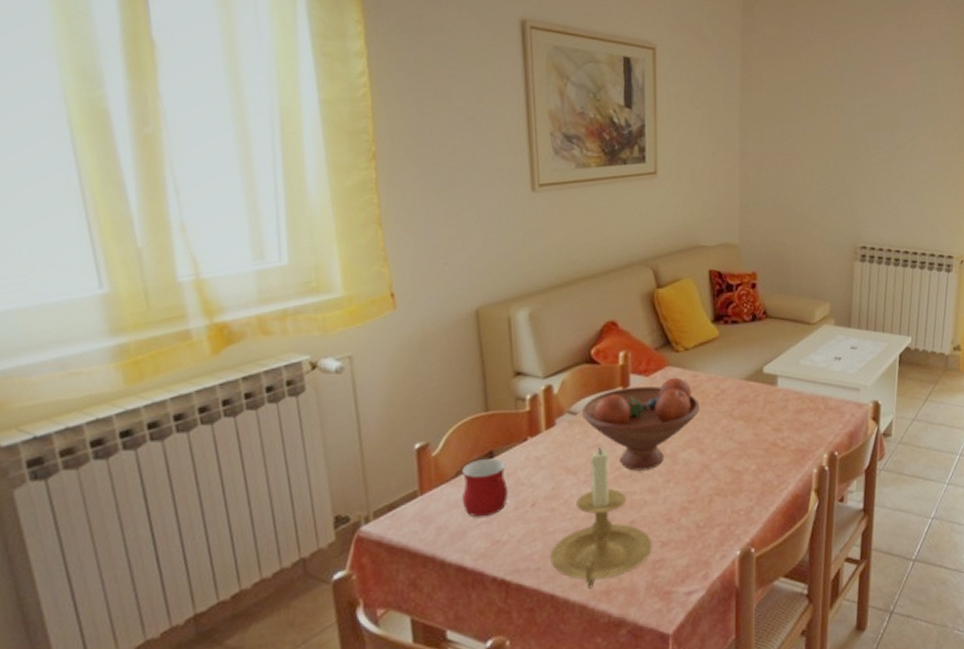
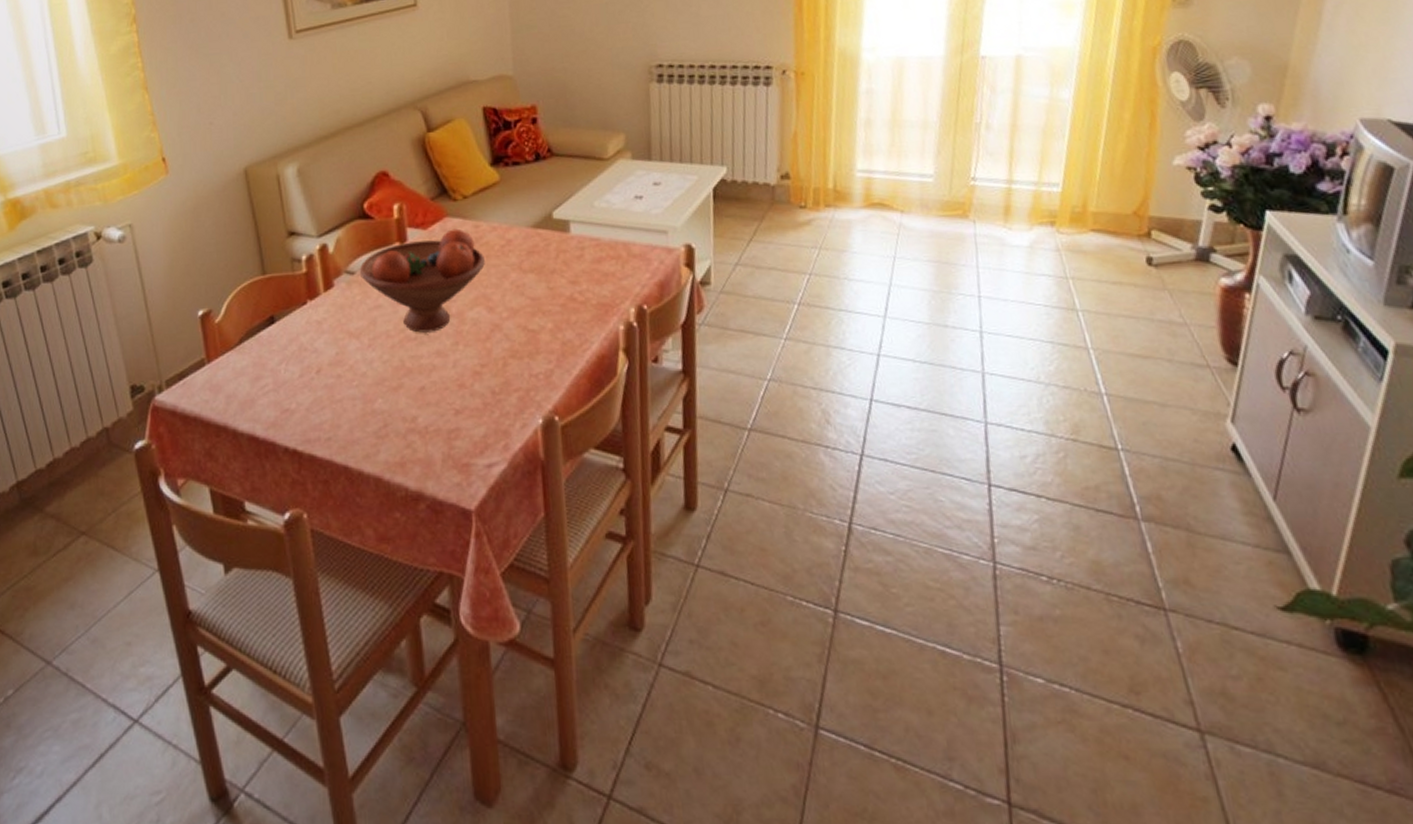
mug: present [462,458,508,517] -> none [245,323,292,385]
candle holder: present [549,447,653,589] -> none [339,308,446,460]

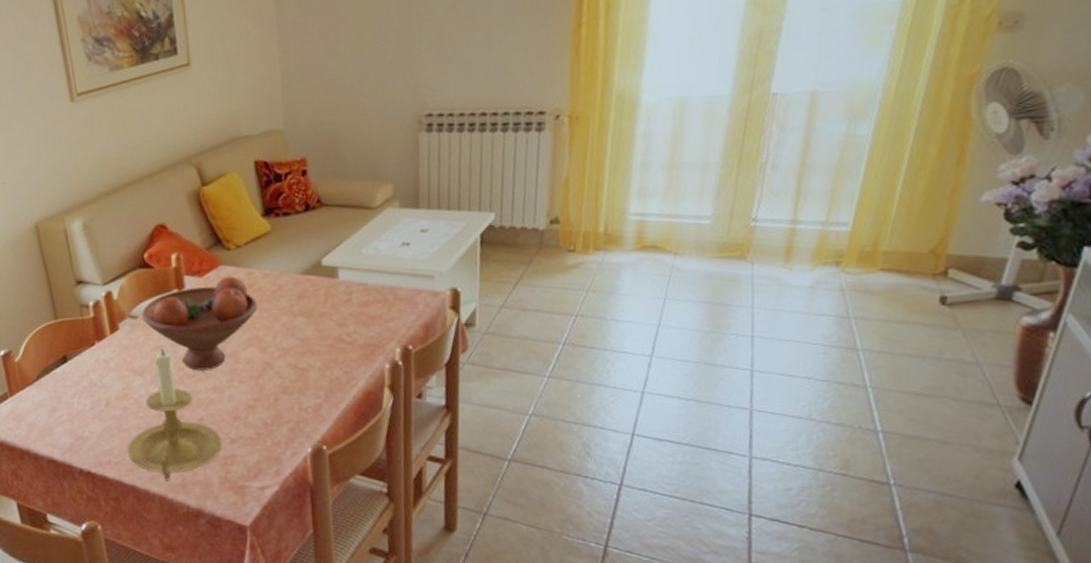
candle holder: none [339,308,446,460] -> present [127,349,223,481]

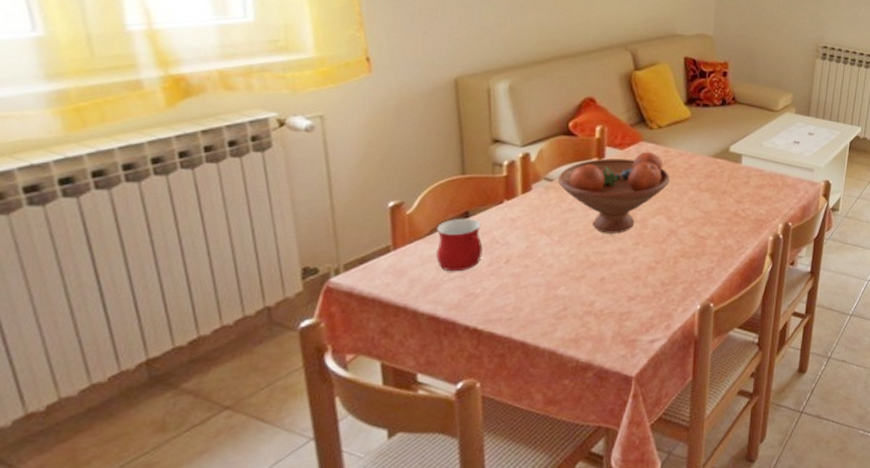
mug: none [42,362,84,416] -> present [436,218,483,272]
candle holder: present [127,349,223,481] -> none [521,211,620,337]

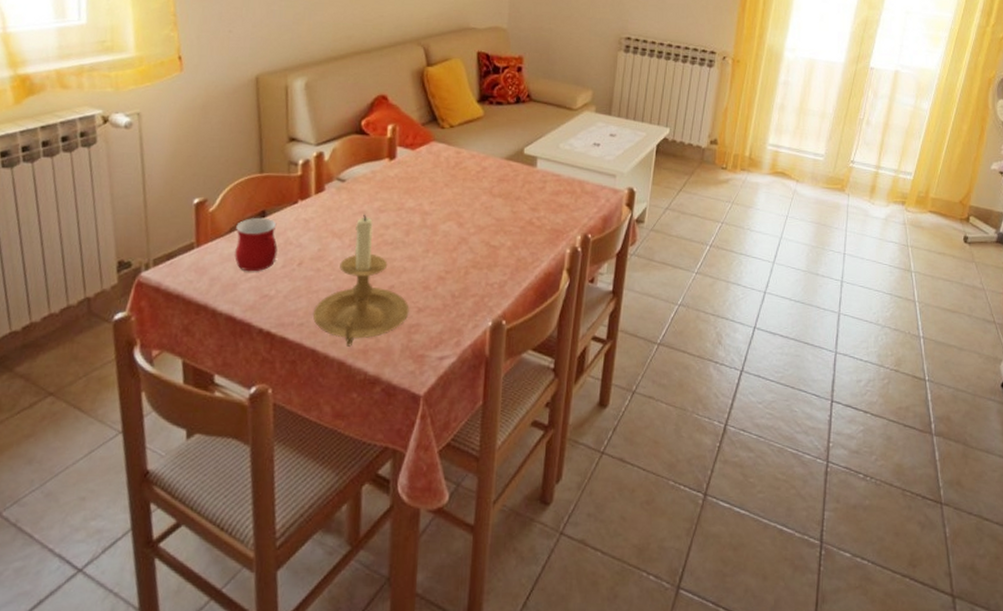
candle holder: none [521,211,620,337] -> present [312,214,410,347]
fruit bowl: present [557,151,670,234] -> none [349,152,461,239]

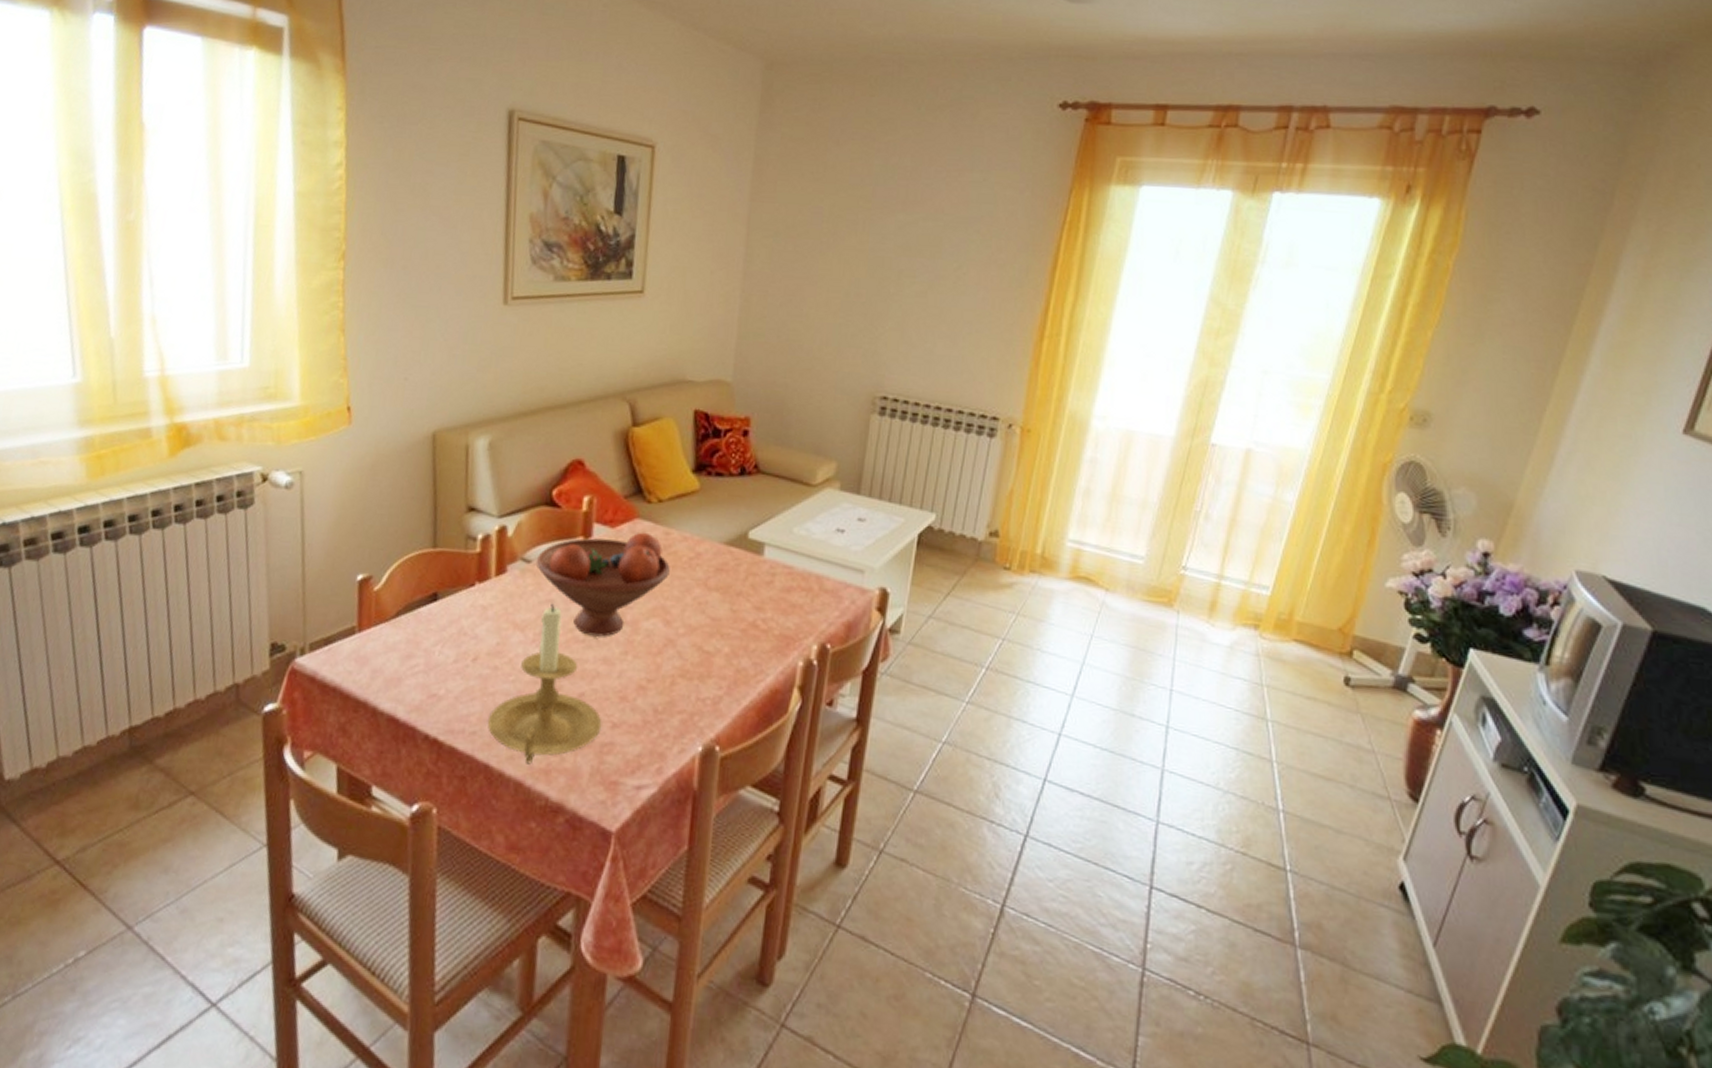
mug: present [235,217,278,272] -> none [400,600,450,666]
fruit bowl: none [349,152,461,239] -> present [535,532,670,637]

